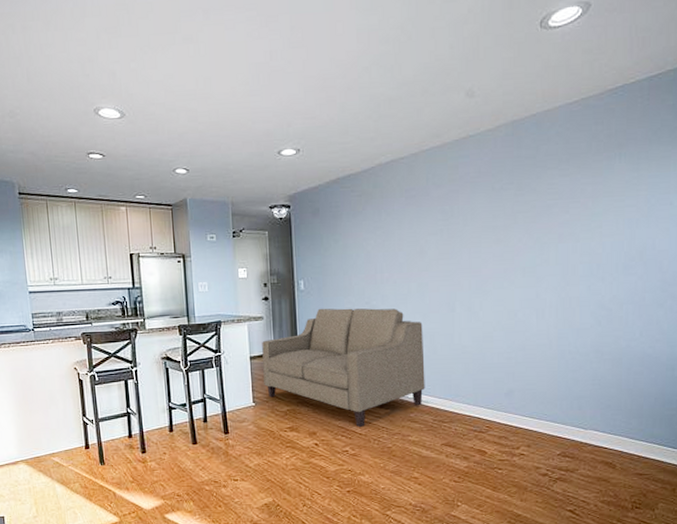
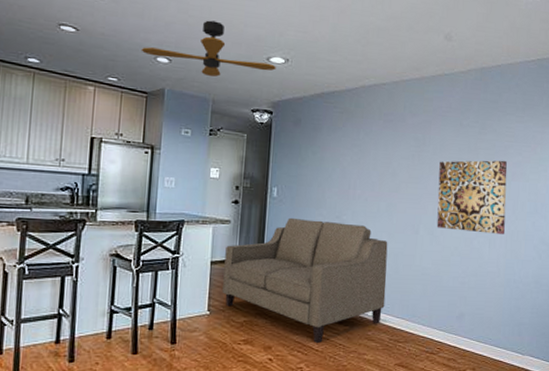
ceiling fan: none [160,123,288,179] -> present [141,20,276,77]
wall art: none [472,221,554,304] -> present [436,160,507,234]

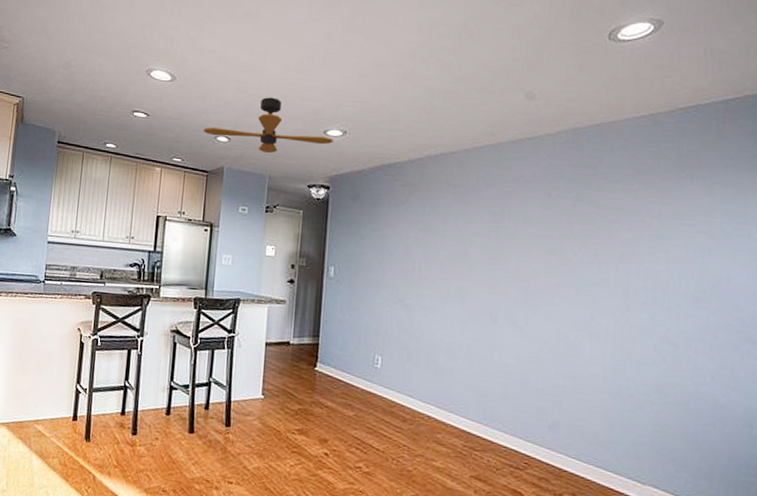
sofa: present [222,217,388,344] -> none [277,299,460,443]
wall art: present [436,160,507,234] -> none [520,237,613,329]

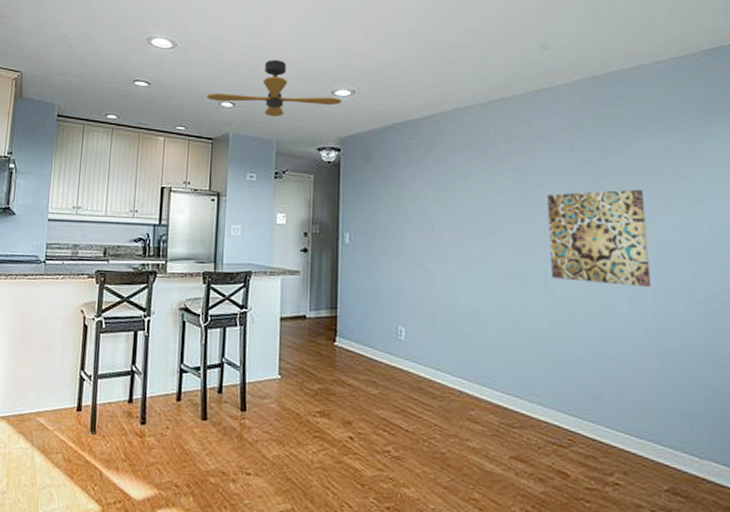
wall art: none [520,237,613,329] -> present [547,189,650,287]

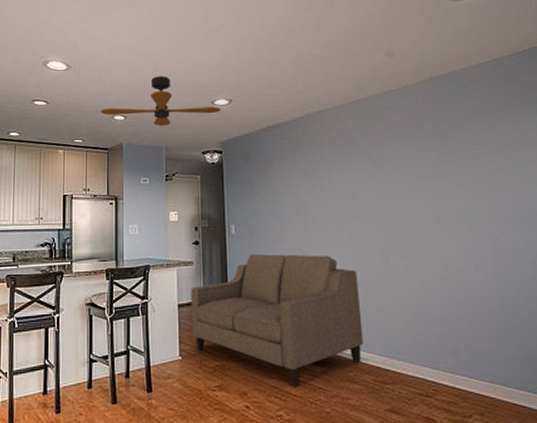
sofa: none [294,267,490,423] -> present [191,253,364,388]
wall art: present [547,189,650,287] -> none [401,170,490,253]

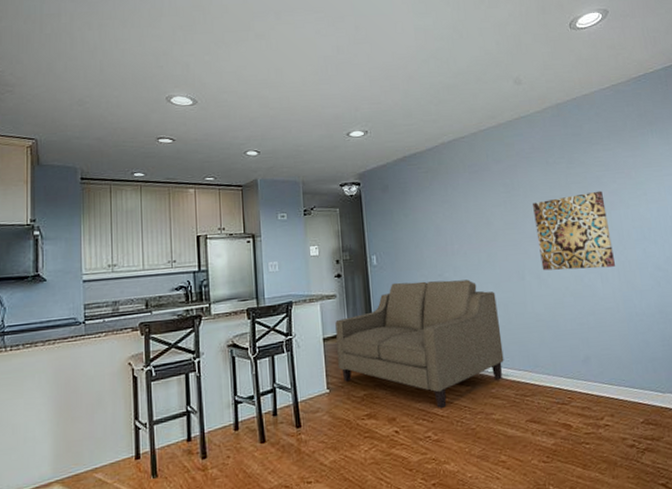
ceiling fan: present [100,76,221,126] -> none [231,108,357,160]
wall art: none [401,170,490,253] -> present [533,190,615,271]

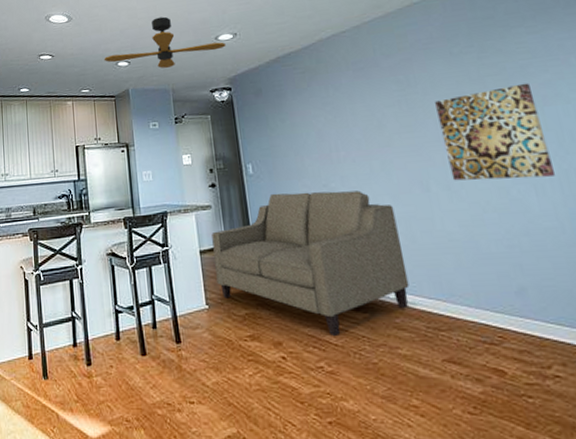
ceiling fan: none [231,108,357,160] -> present [104,16,226,68]

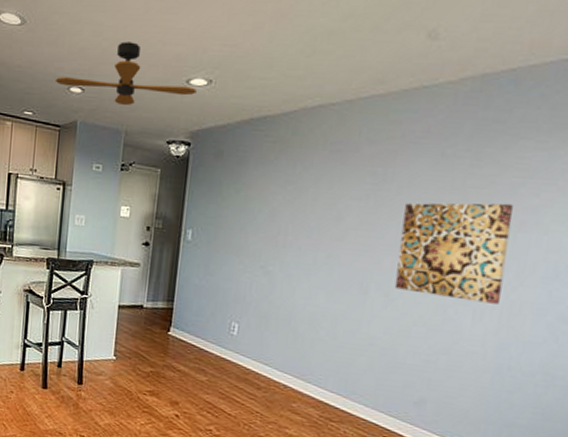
sofa: present [211,190,410,337] -> none [129,264,325,408]

